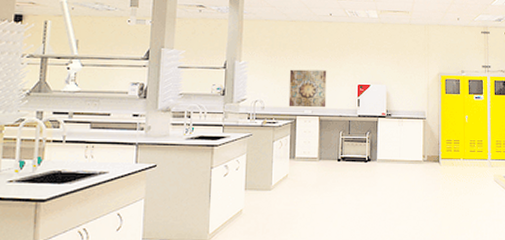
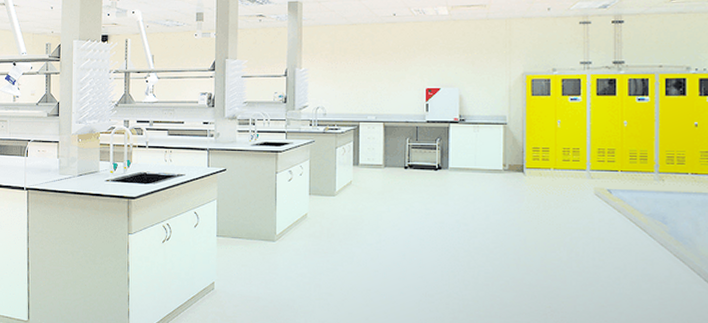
wall art: present [288,69,327,108] -> none [351,74,391,114]

